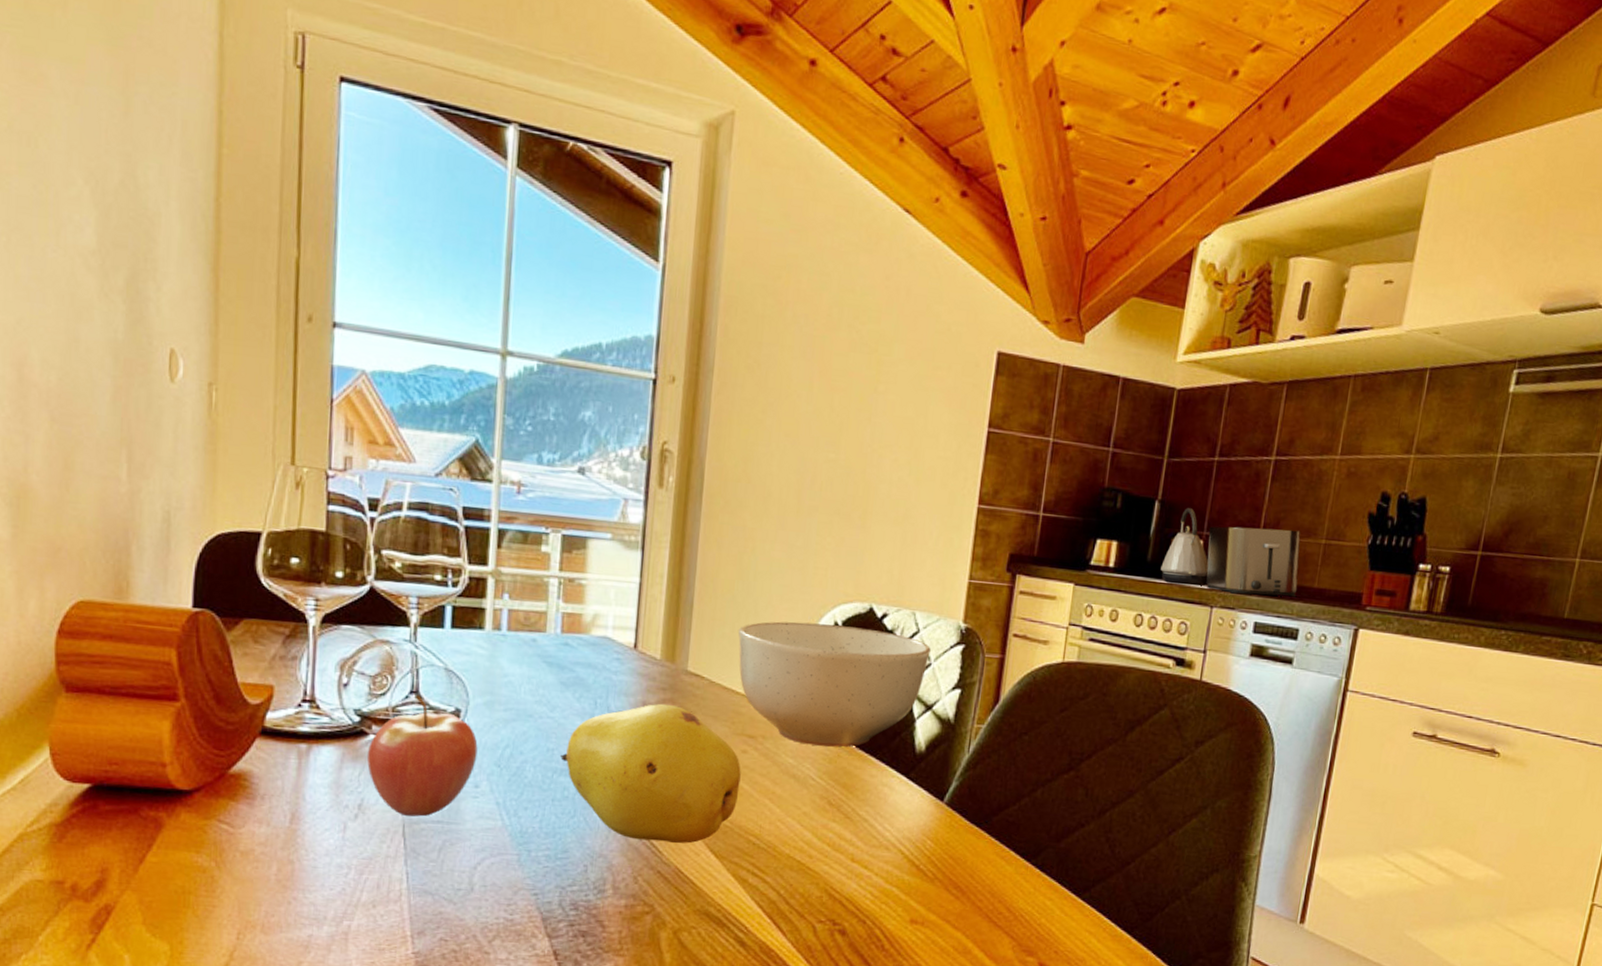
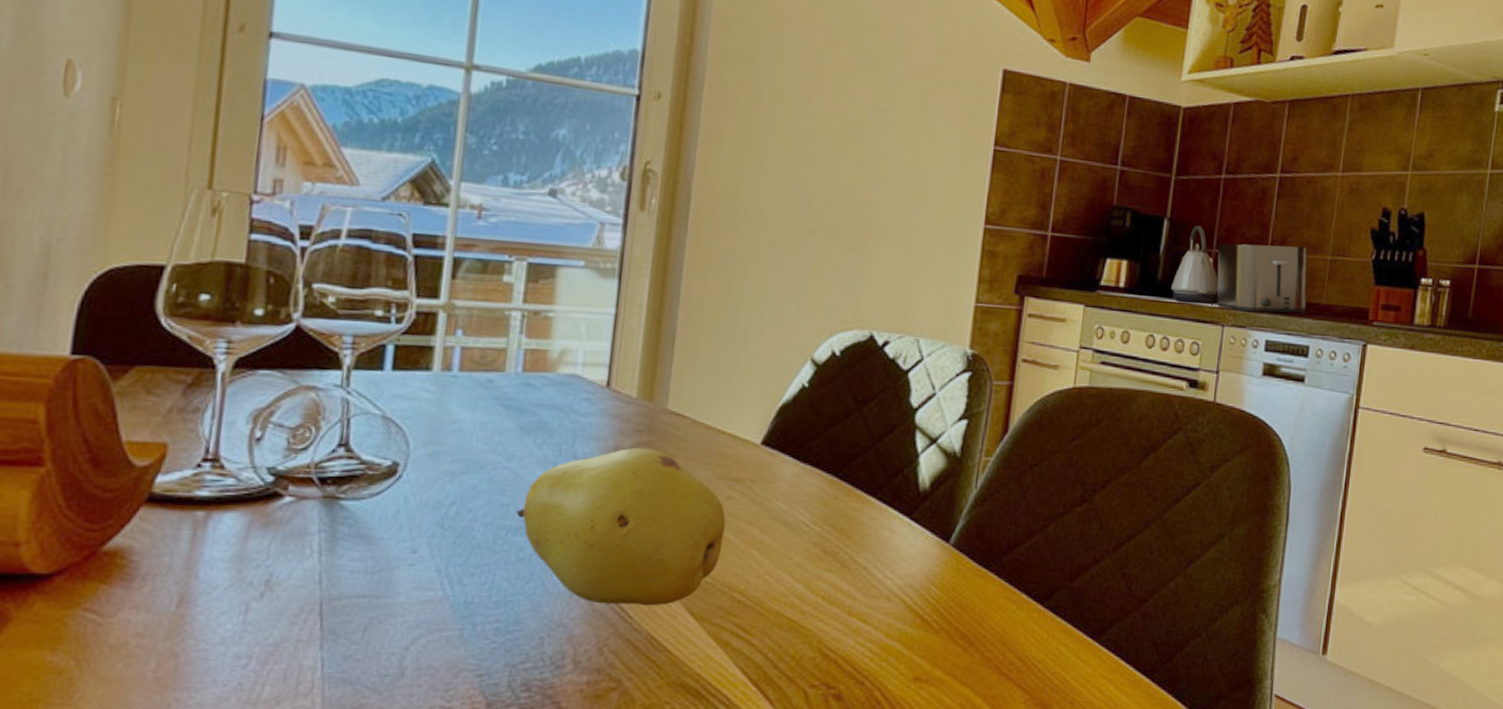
fruit: present [367,694,478,817] -> none [280,447,418,592]
bowl: present [738,621,931,748] -> none [725,352,935,488]

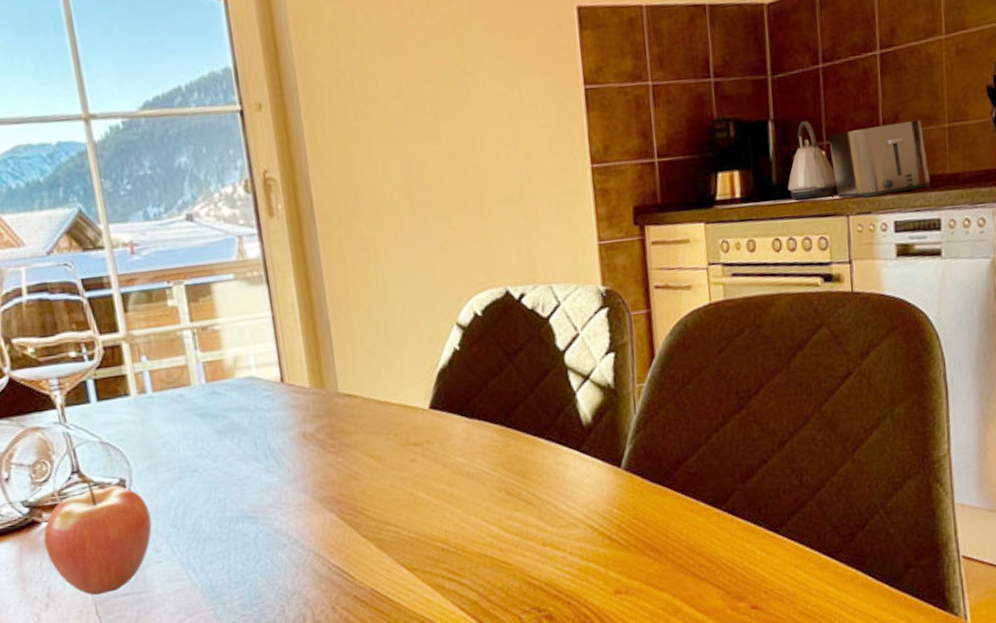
fruit: none [280,447,418,592] -> present [43,473,152,596]
fruit: present [515,447,726,605] -> none [232,430,417,570]

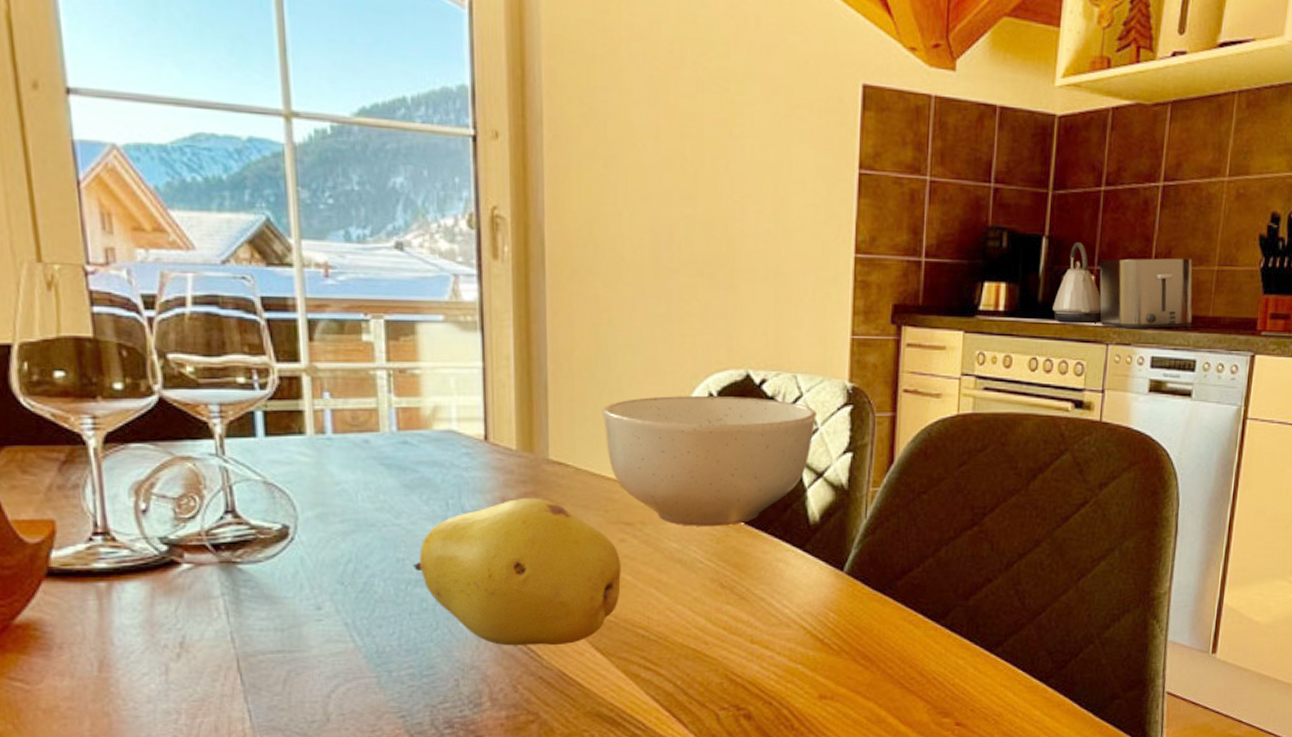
fruit: present [43,473,152,596] -> none [183,514,315,650]
fruit: none [232,430,417,570] -> present [412,497,621,646]
bowl: none [379,311,576,441] -> present [601,396,816,526]

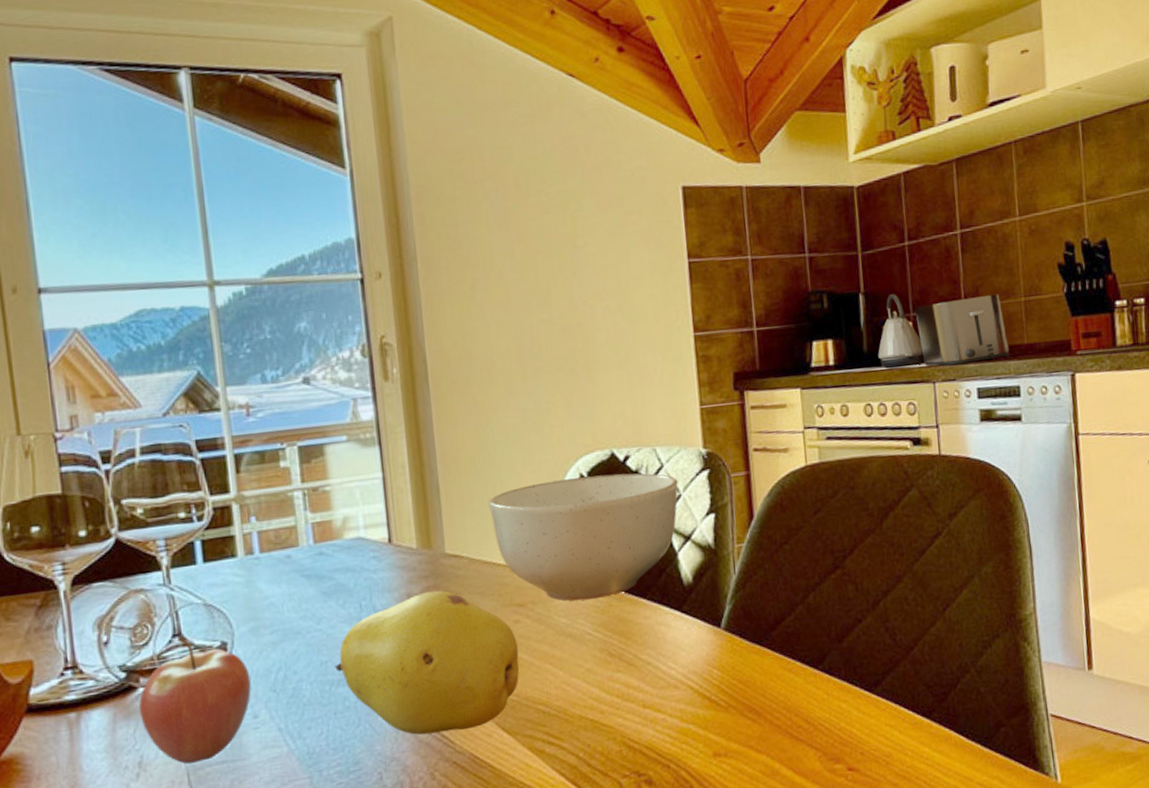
fruit: none [183,514,315,650] -> present [139,636,251,765]

